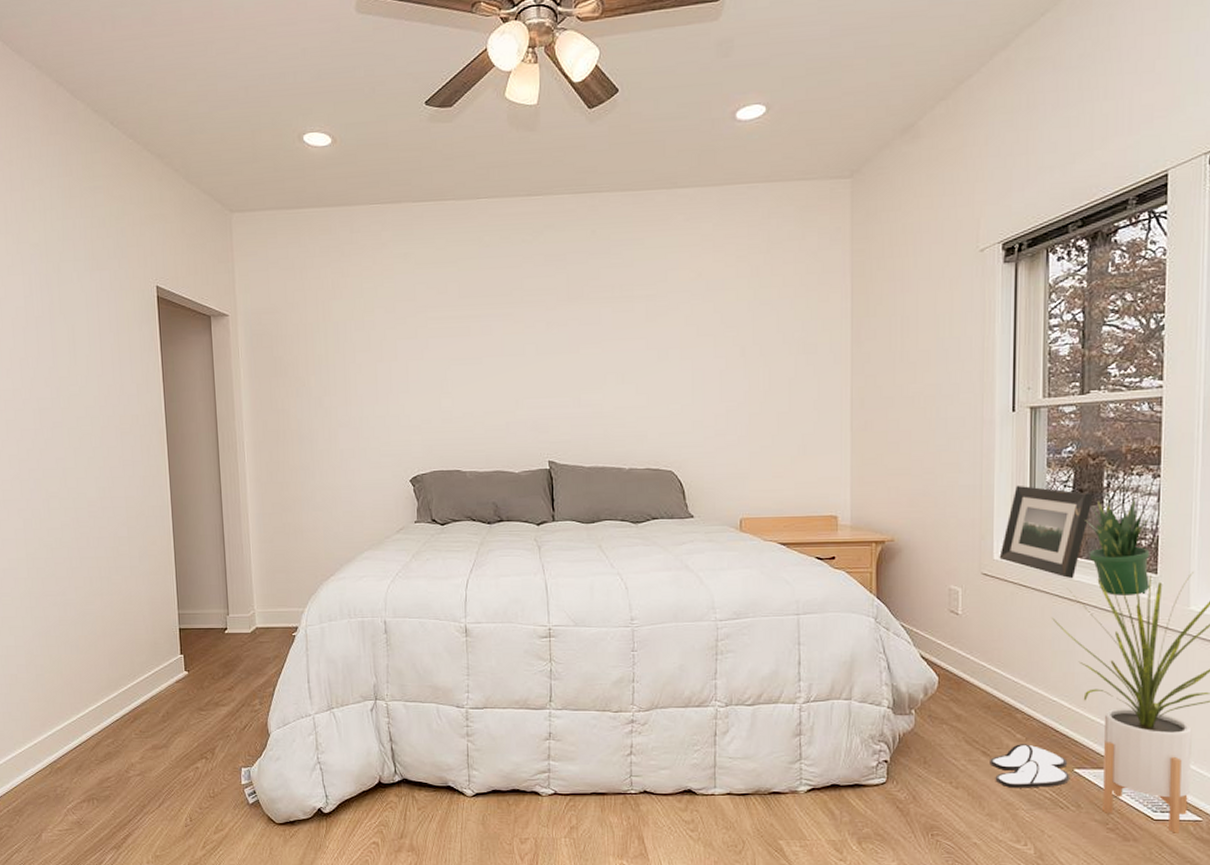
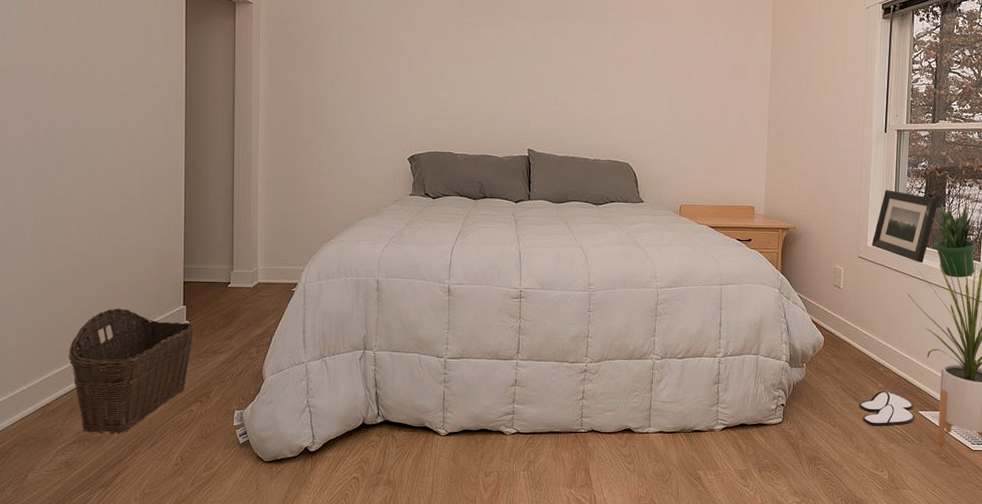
wicker basket: none [70,659,194,793] -> present [68,308,194,434]

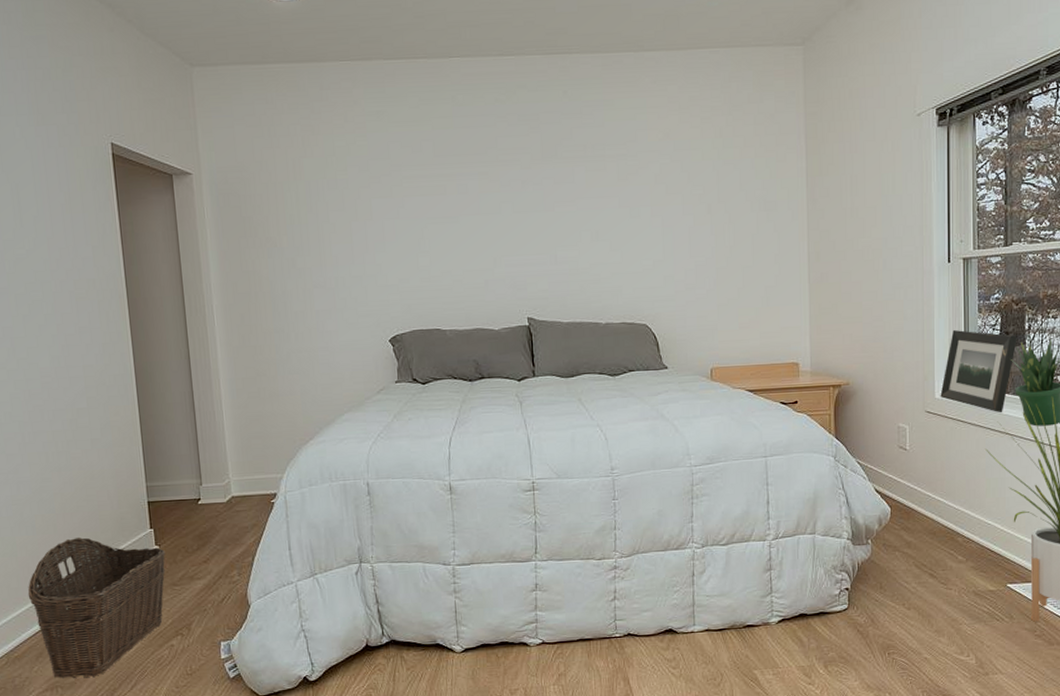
slippers: present [859,391,915,426] -> none [936,564,1003,605]

